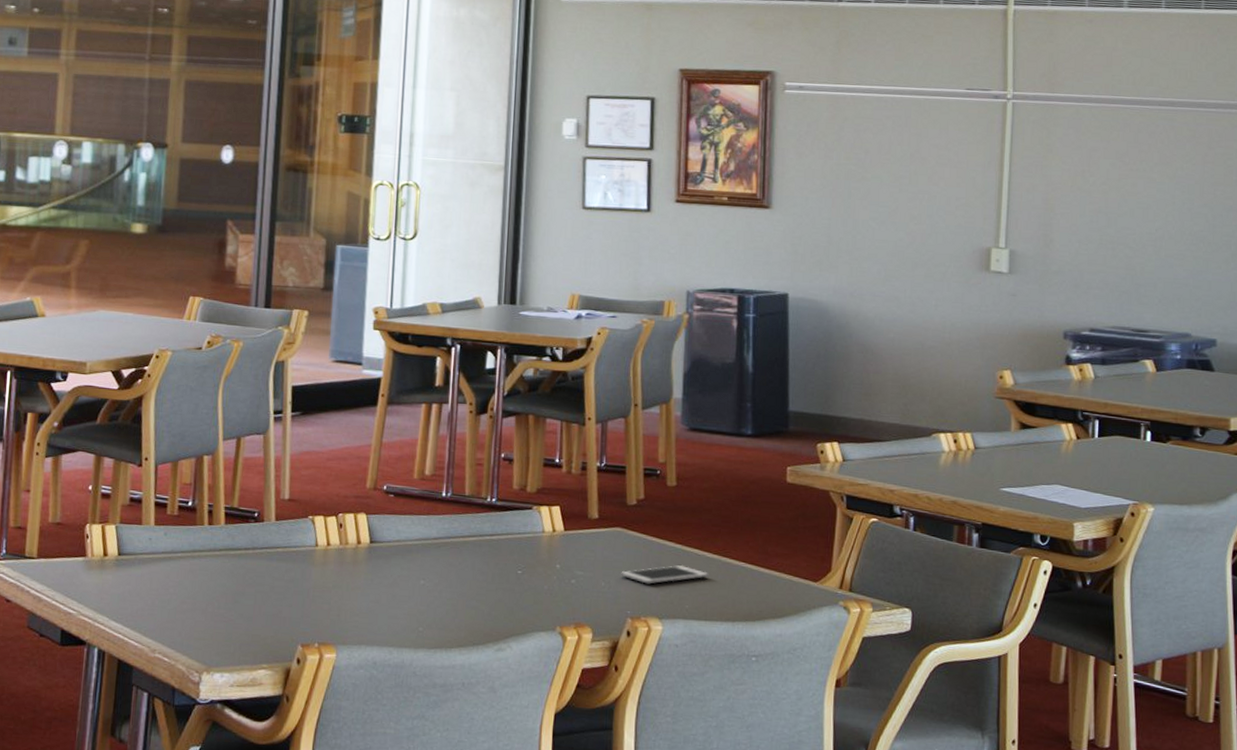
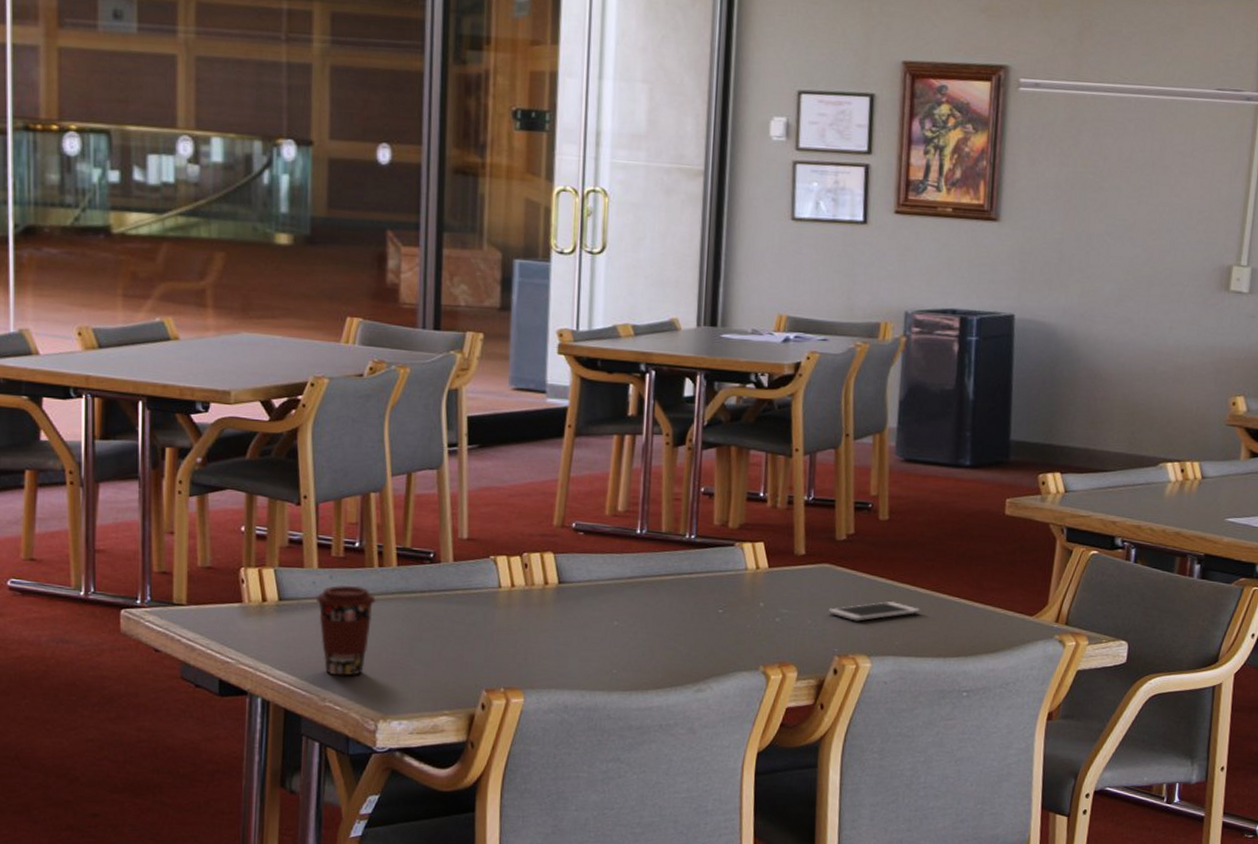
coffee cup: none [151,541,205,629] -> present [315,584,376,676]

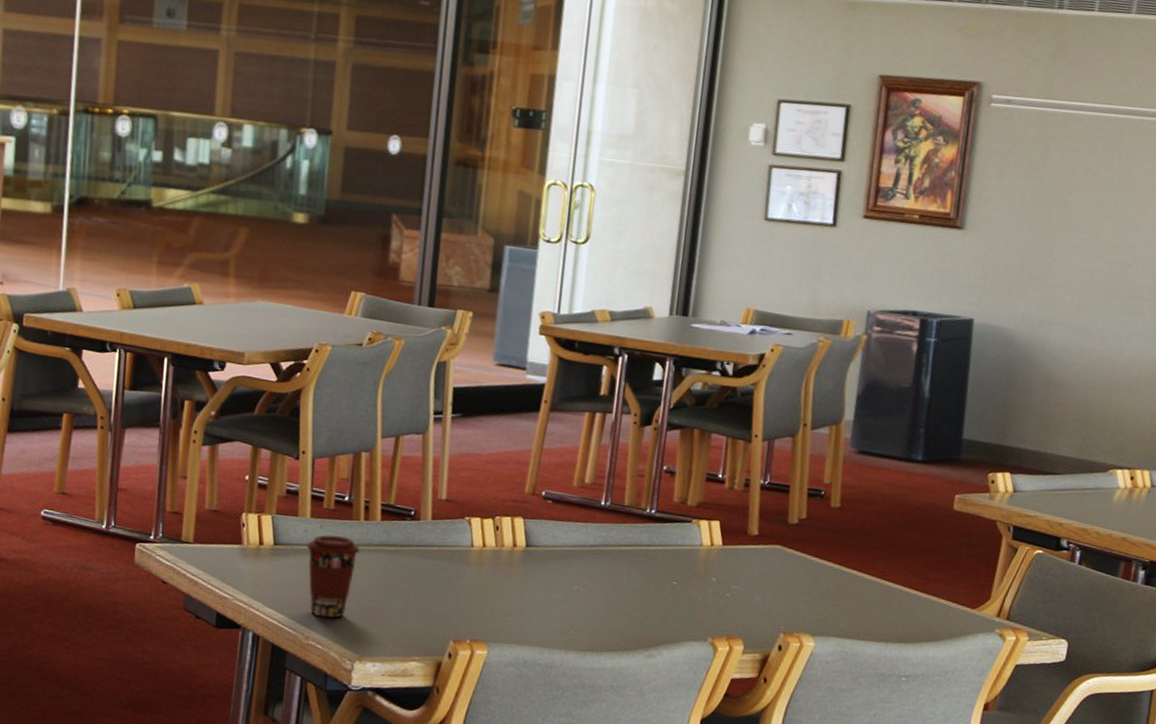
cell phone: present [828,601,921,621] -> none [776,585,866,602]

